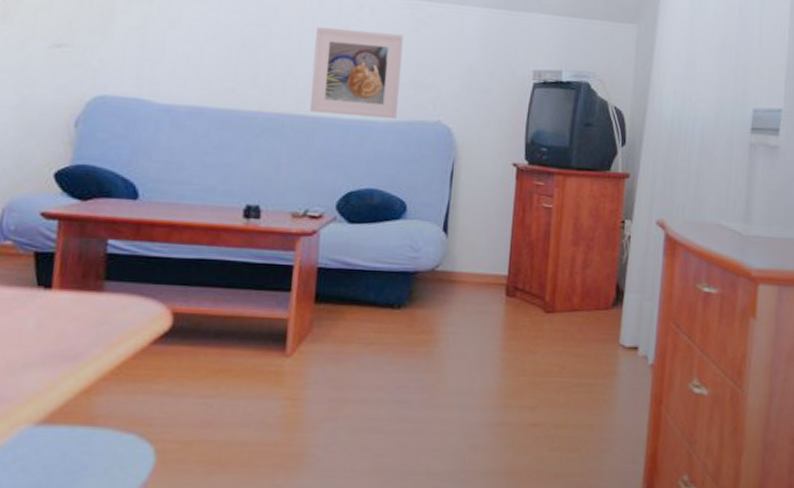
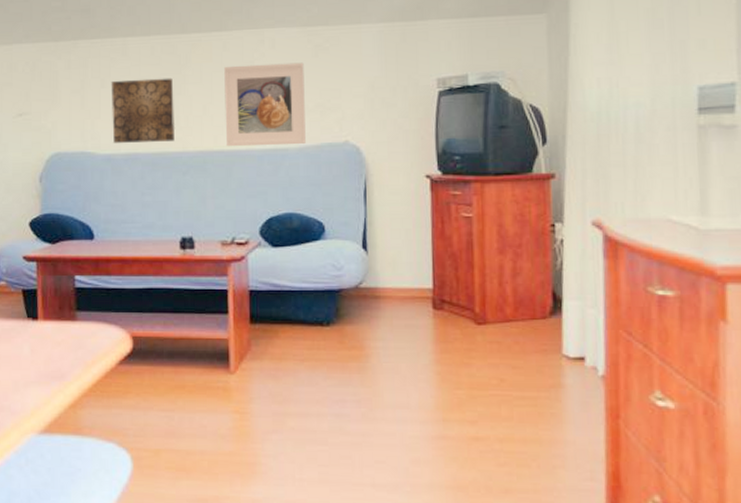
wall art: none [176,24,256,99] -> present [111,78,176,143]

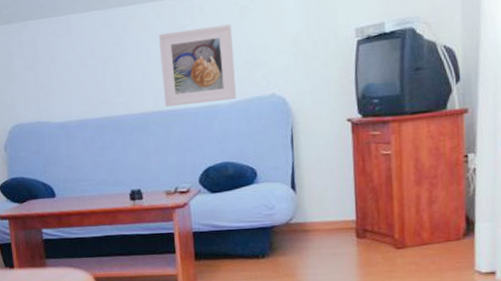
wall art: present [111,78,176,143] -> none [59,48,119,112]

